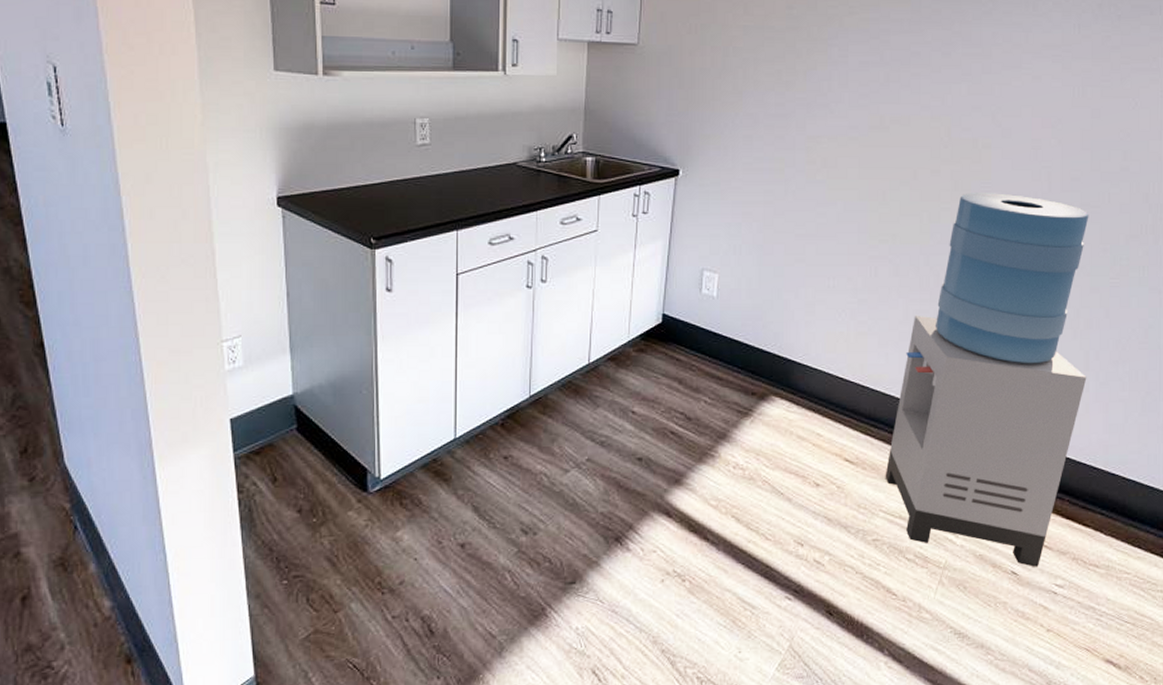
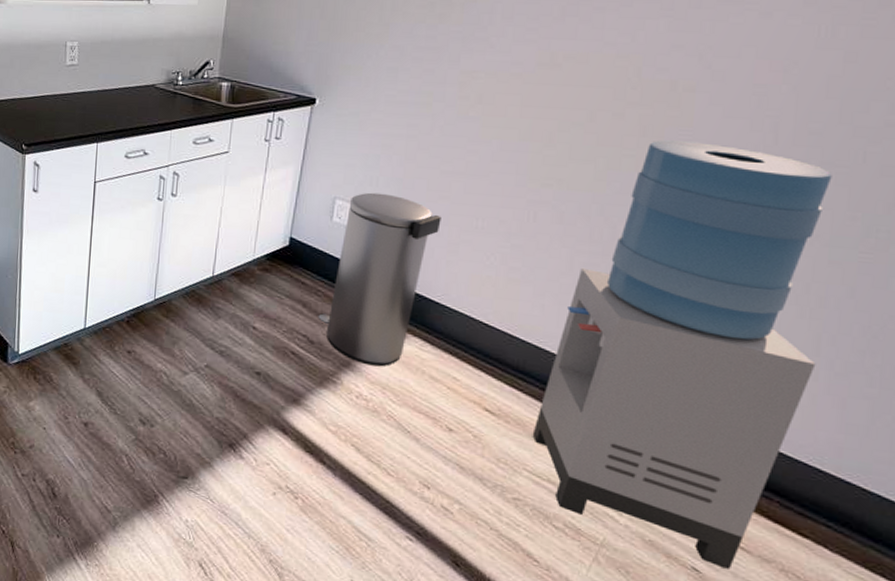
pedal bin: none [693,261,799,434] -> present [318,192,442,367]

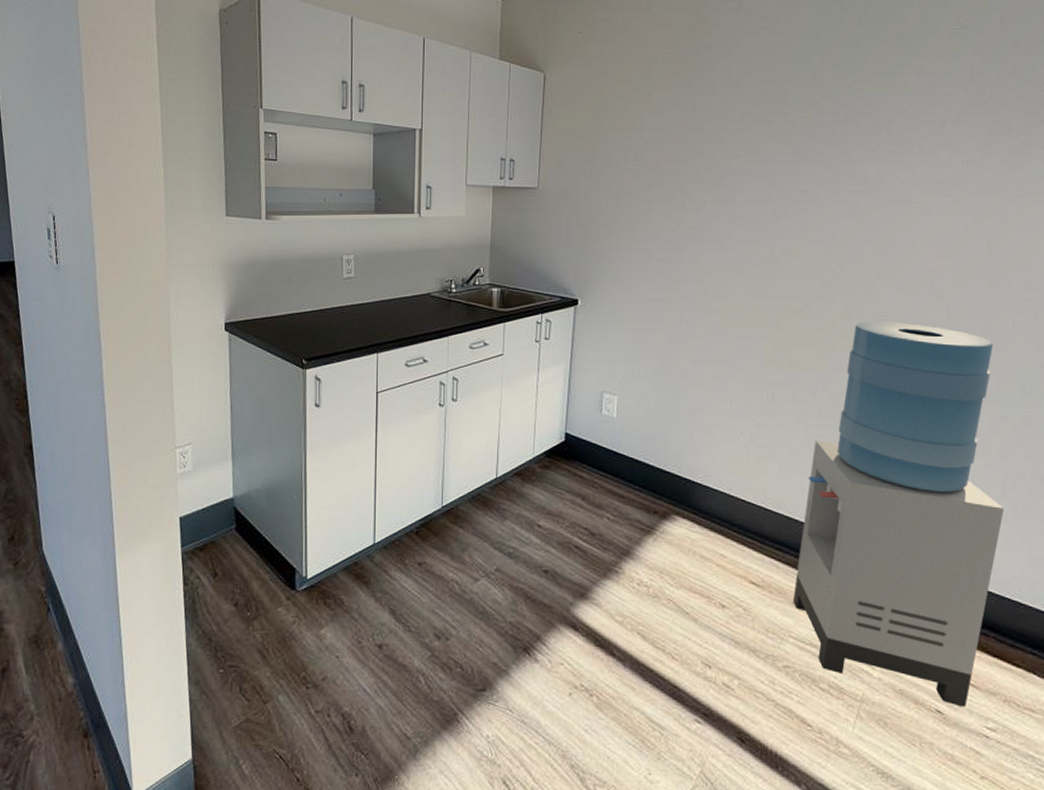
pedal bin: present [318,192,442,367] -> none [596,384,696,552]

